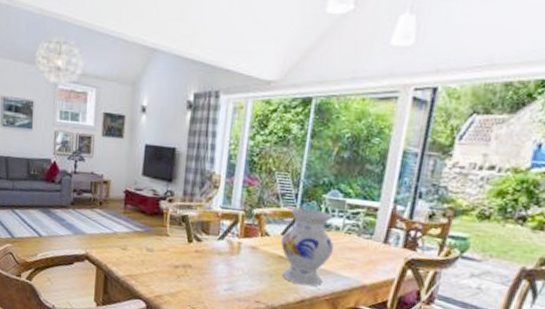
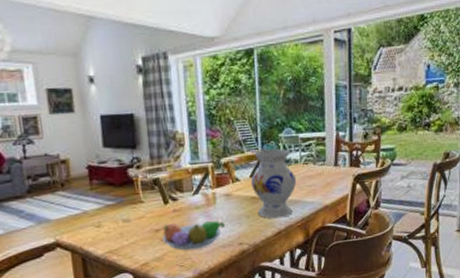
fruit bowl: none [180,263,245,295] -> present [162,220,226,250]

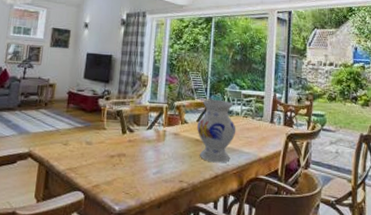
fruit bowl: present [162,220,226,250] -> none [115,152,170,180]

